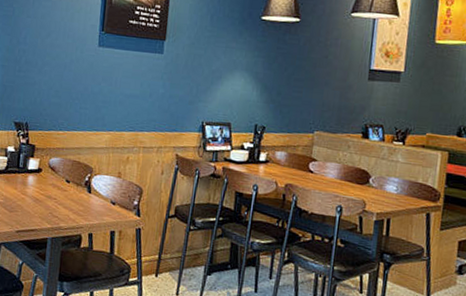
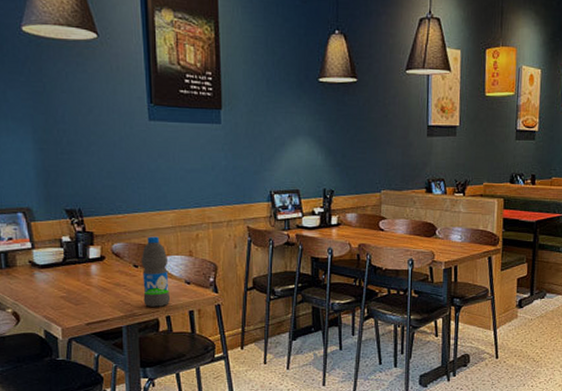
water bottle: none [70,154,98,224] -> present [141,236,171,307]

